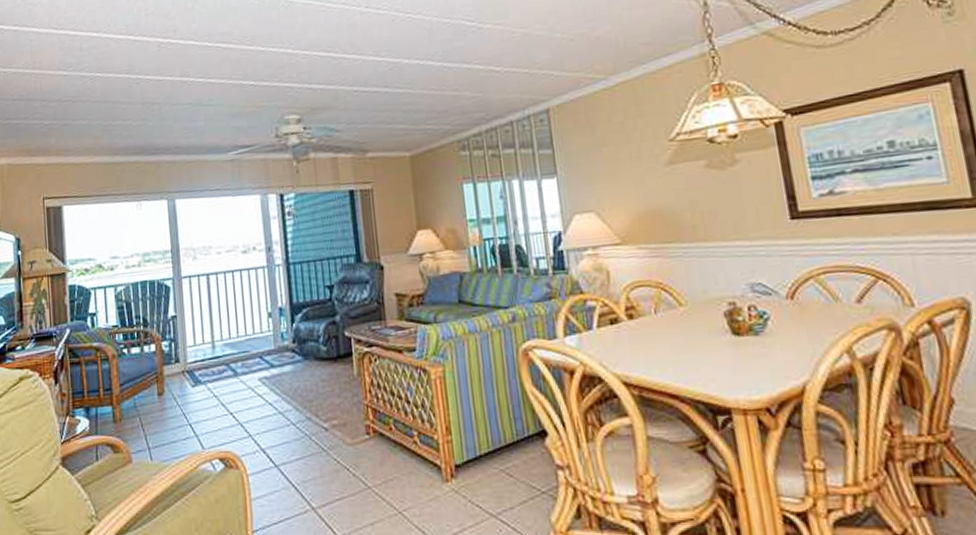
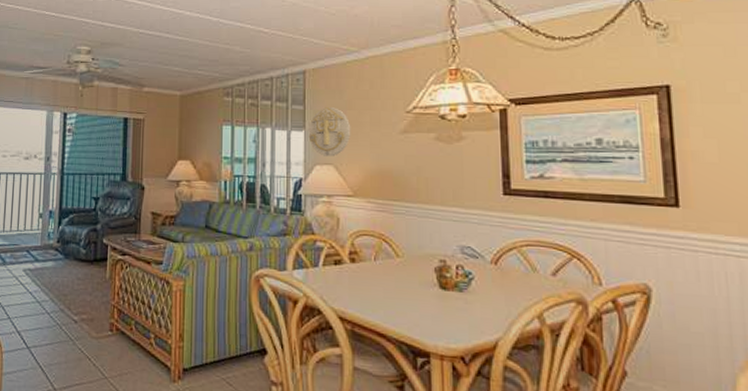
wall decoration: none [561,146,610,204] -> present [308,106,351,157]

